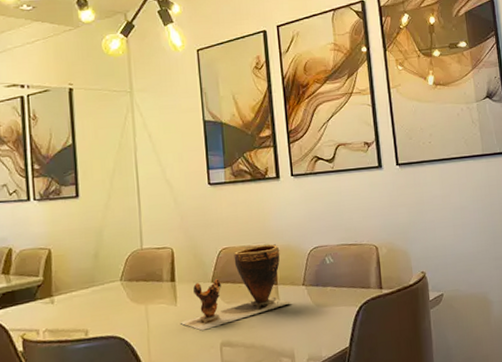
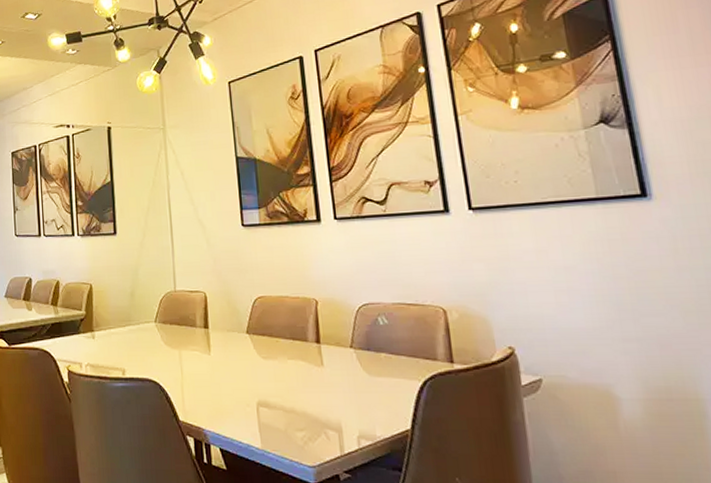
clay pot: present [181,244,292,331] -> none [215,296,337,385]

